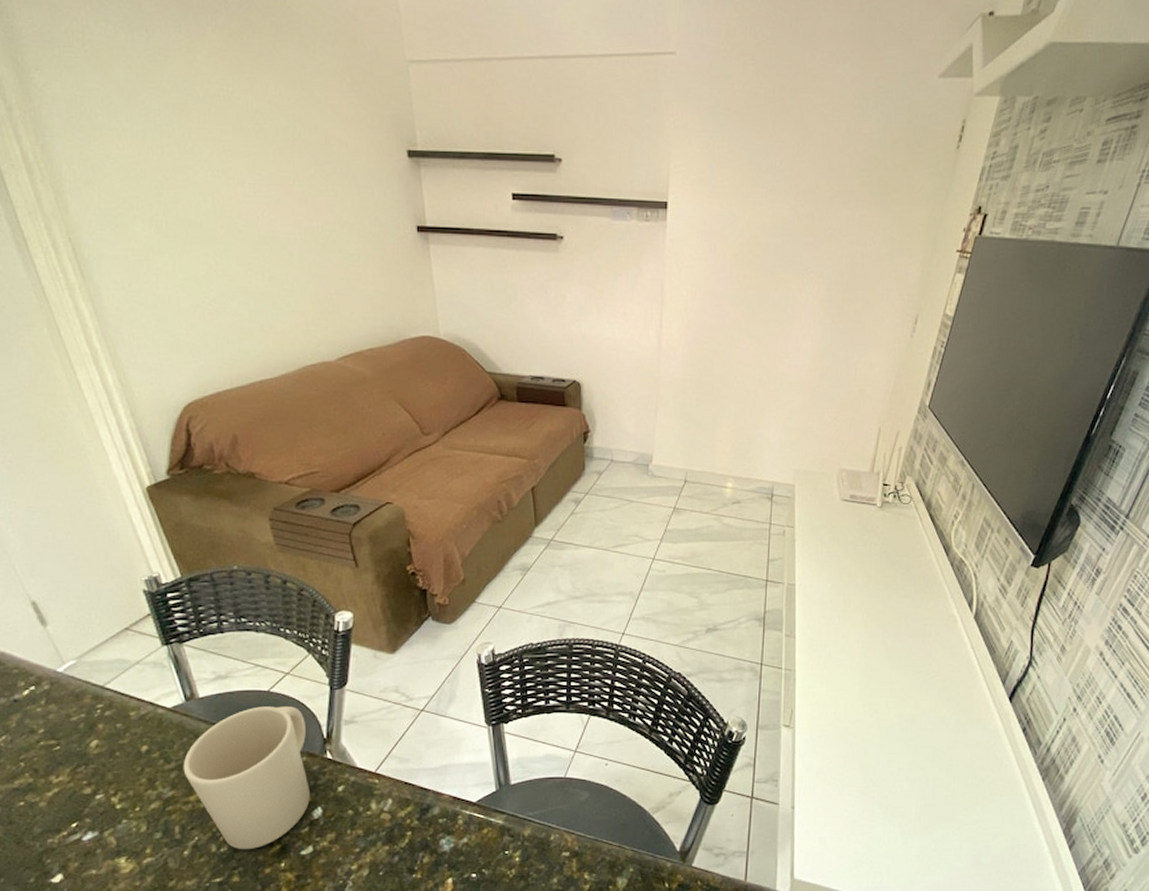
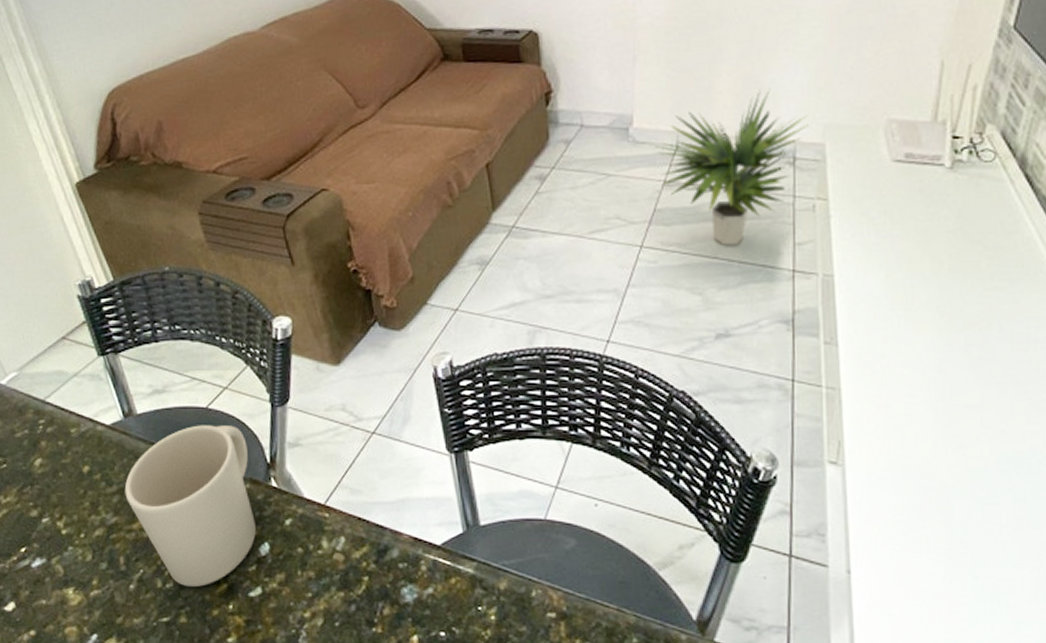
plant: none [668,440,784,560] -> present [655,89,809,245]

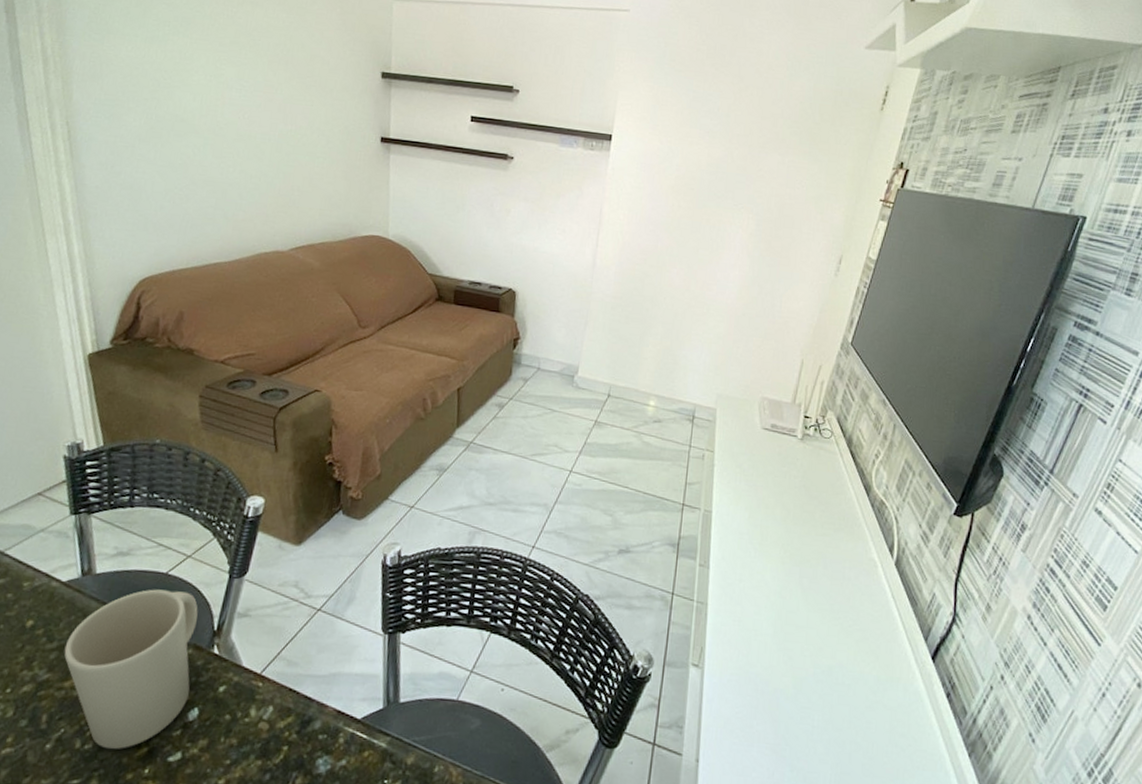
plant: present [655,89,809,245] -> none [592,361,706,479]

